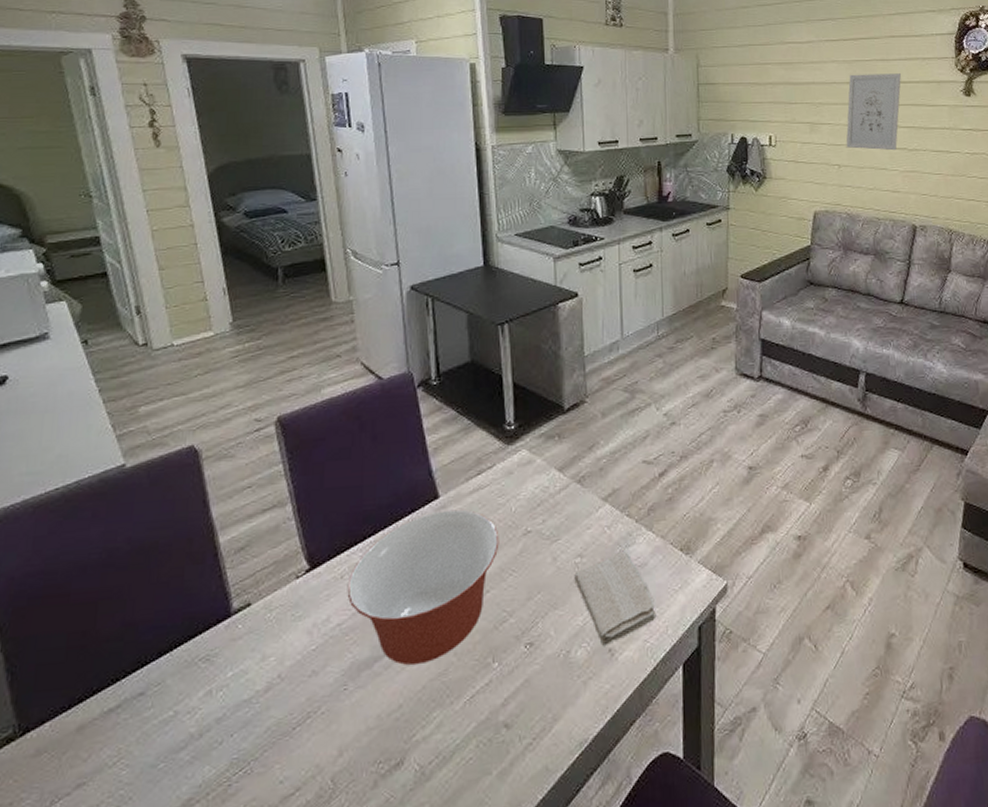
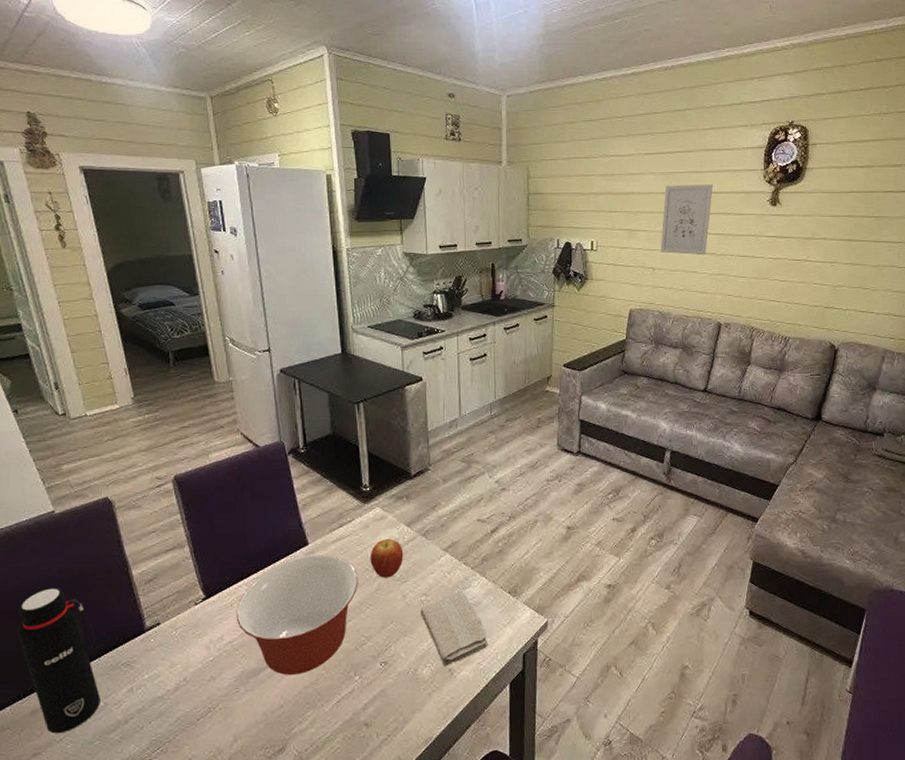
water bottle: none [66,560,169,756] -> present [17,586,100,734]
fruit: none [514,487,555,537] -> present [370,538,404,578]

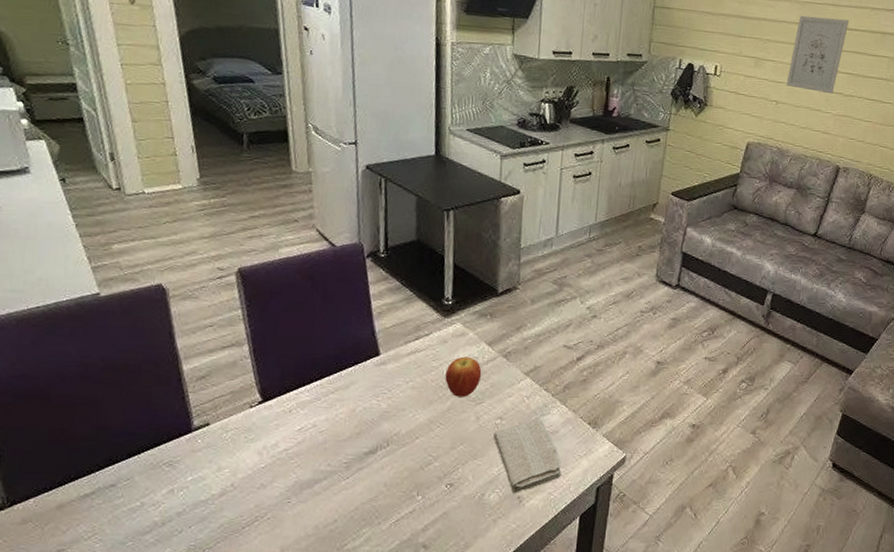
water bottle: present [17,586,100,734] -> none [47,374,137,531]
mixing bowl: present [236,554,359,676] -> none [294,366,431,490]

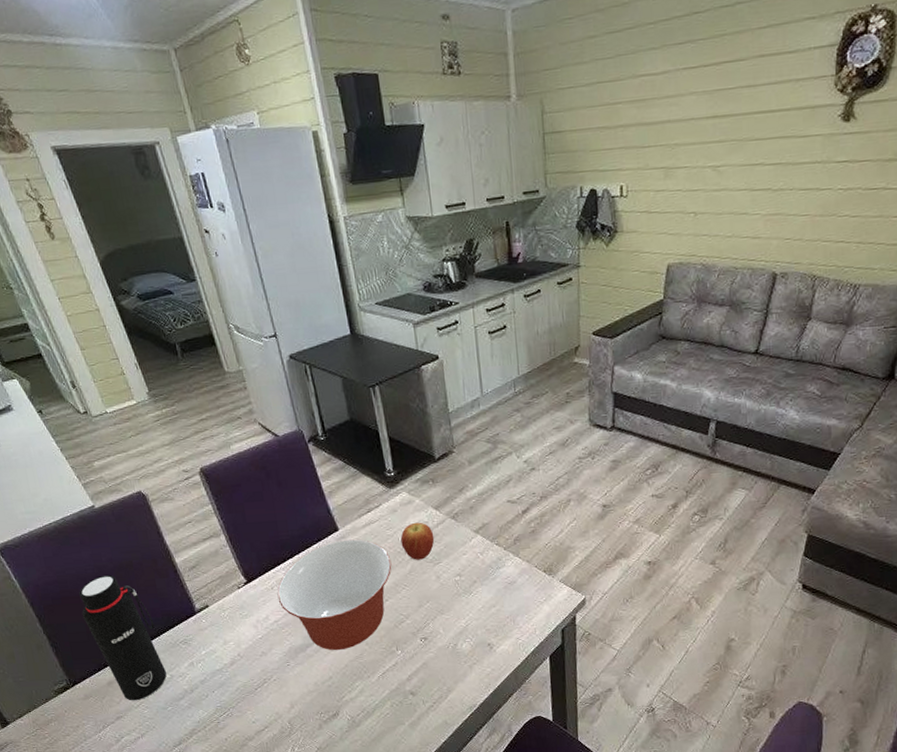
water bottle: none [47,374,137,531] -> present [79,574,167,701]
mixing bowl: none [294,366,431,490] -> present [277,539,392,651]
washcloth: present [493,418,562,493] -> none [455,571,526,641]
wall art: present [786,15,849,94] -> none [703,101,769,193]

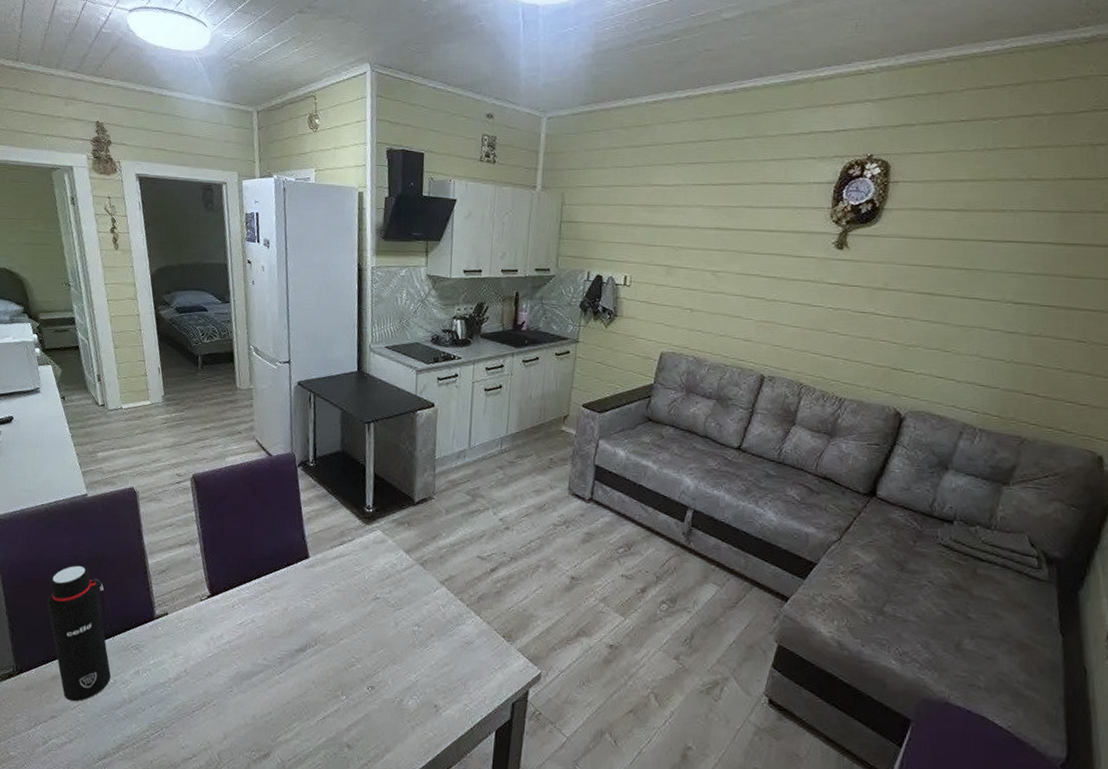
mixing bowl: present [277,539,392,651] -> none [236,568,354,685]
fruit: present [400,522,435,560] -> none [366,562,400,603]

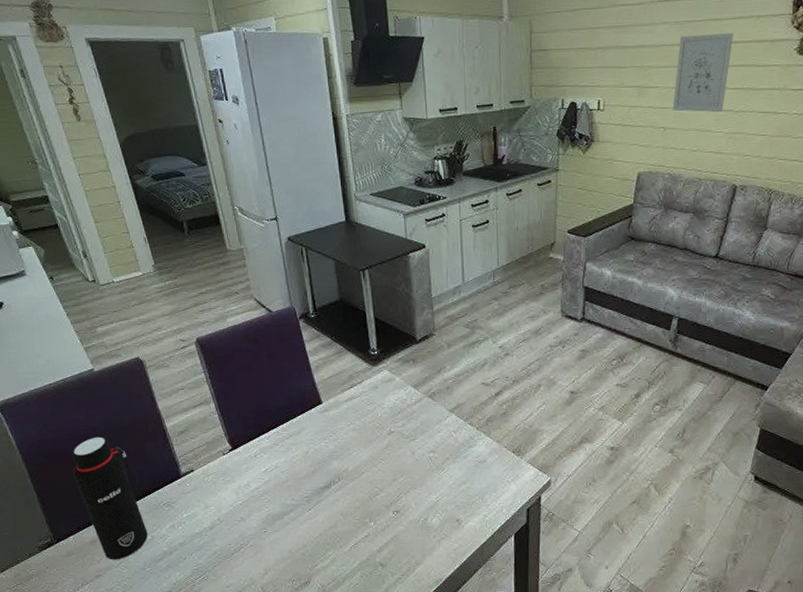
wall art: none [701,220,769,300] -> present [672,33,733,113]

